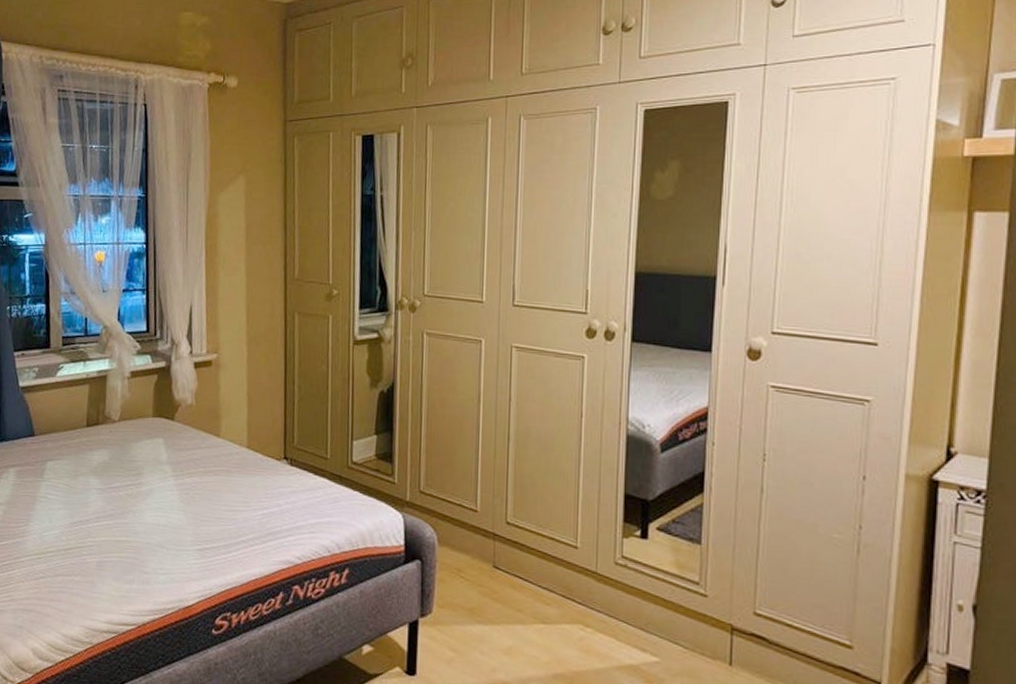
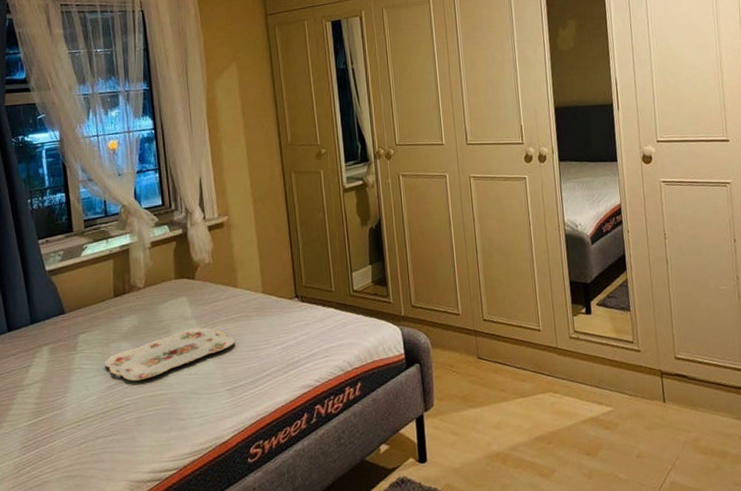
serving tray: none [70,474,212,523] -> present [104,327,235,382]

